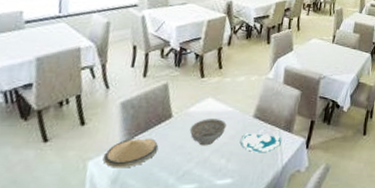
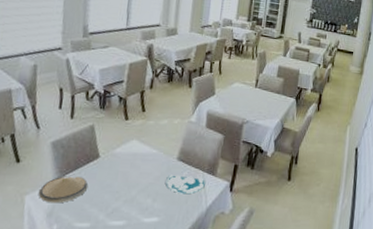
decorative bowl: present [189,119,227,146] -> none [116,160,151,186]

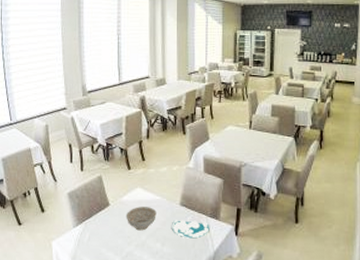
plate: present [38,176,89,204] -> none [62,223,103,248]
decorative bowl: none [116,160,151,186] -> present [125,206,156,231]

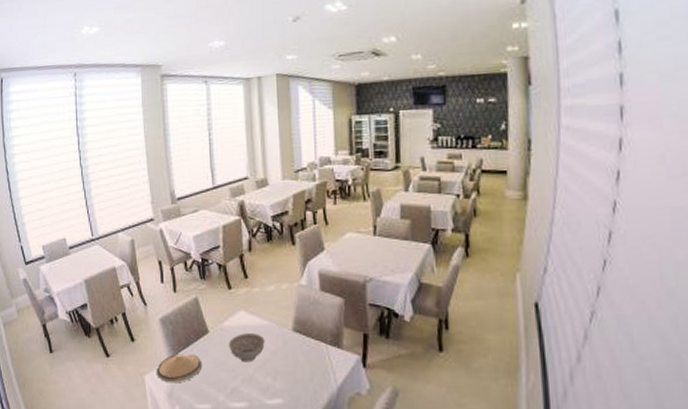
plate: none [62,223,103,248] -> present [156,354,203,383]
plate: present [172,217,210,239] -> none [284,345,331,372]

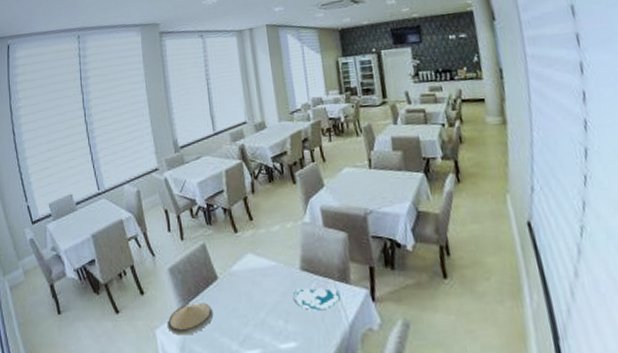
decorative bowl: present [228,333,265,363] -> none [238,276,274,307]
plate: none [284,345,331,372] -> present [294,283,340,311]

